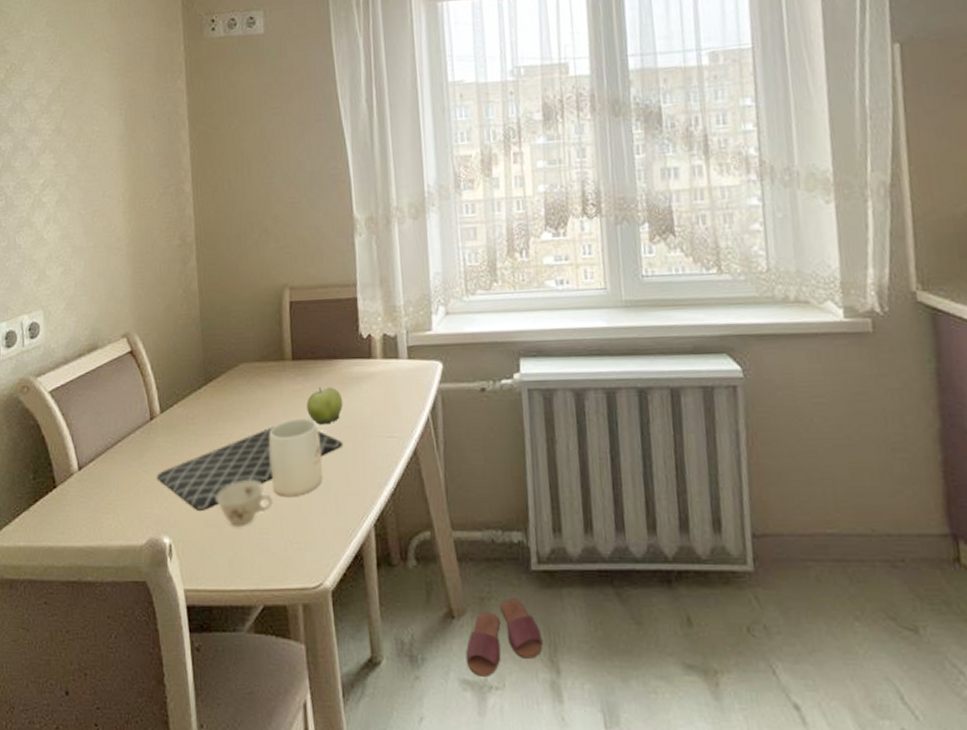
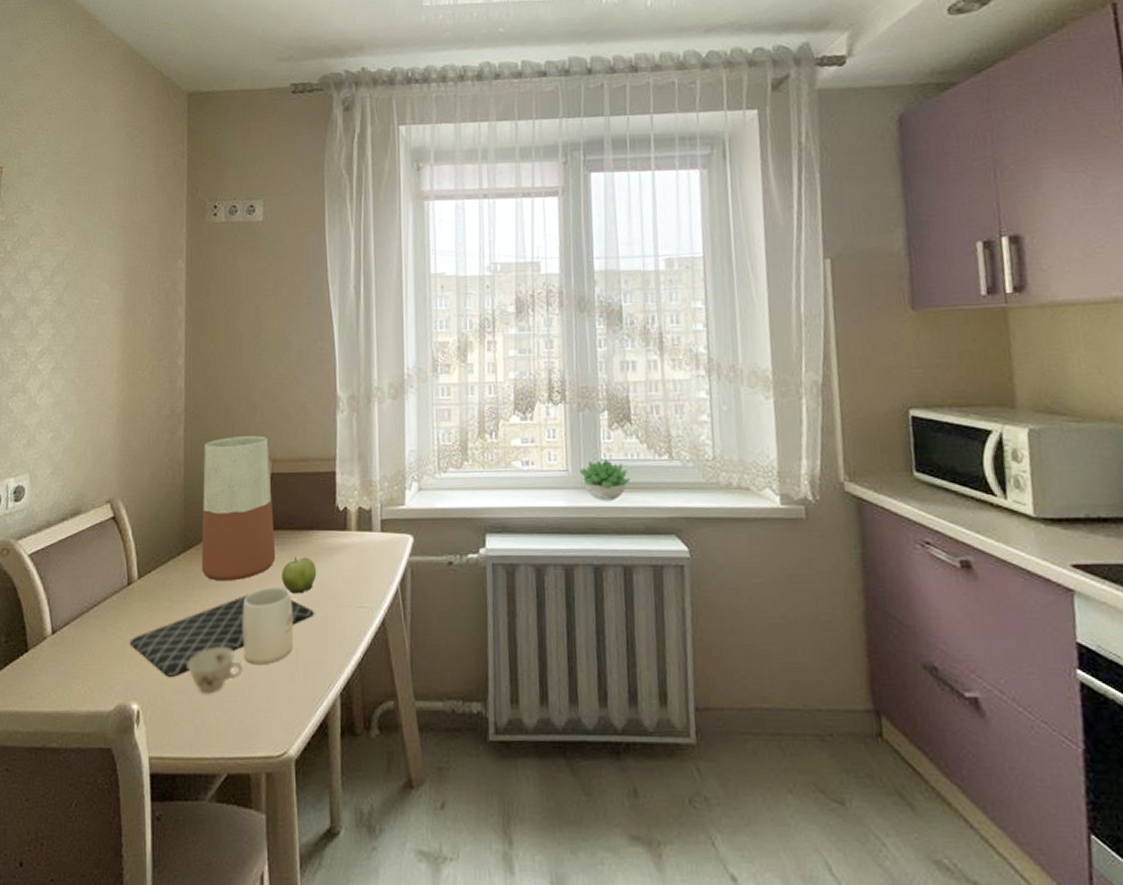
vase: none [218,263,300,414] -> present [202,436,276,581]
slippers: present [465,598,543,677] -> none [422,769,497,848]
succulent plant: none [618,276,677,321] -> present [579,460,632,502]

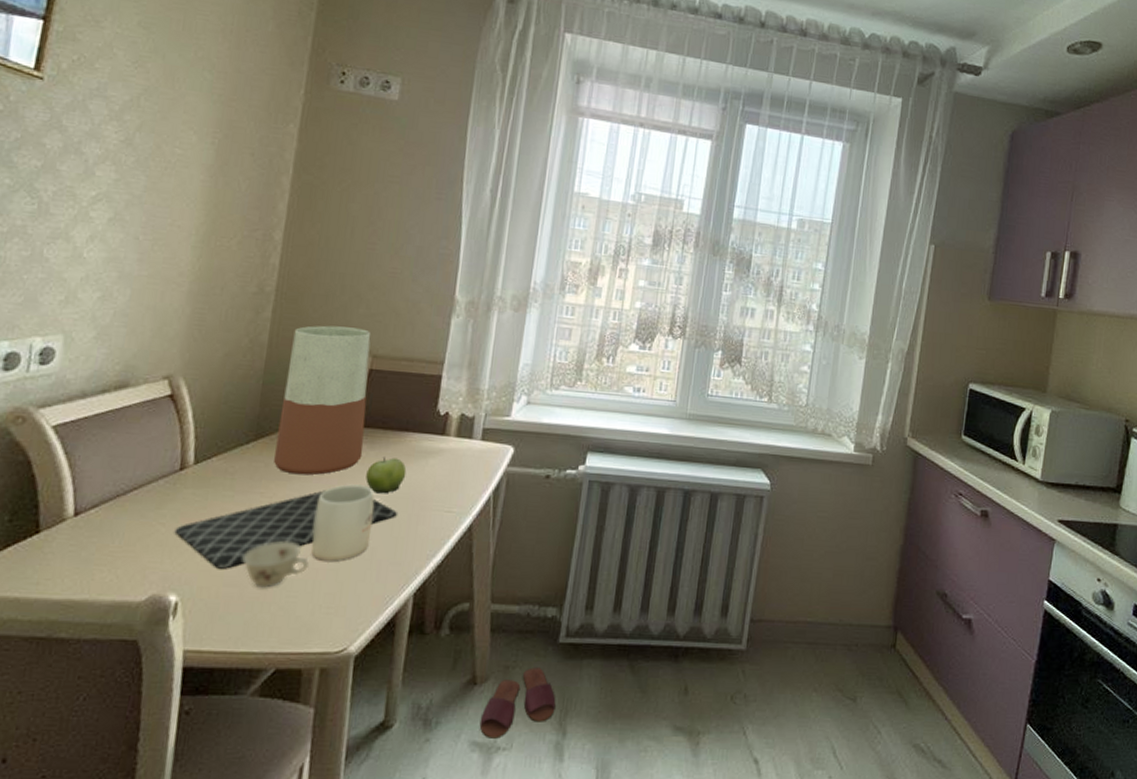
slippers: none [422,769,497,848] -> present [479,667,556,739]
succulent plant: present [579,460,632,502] -> none [686,394,732,434]

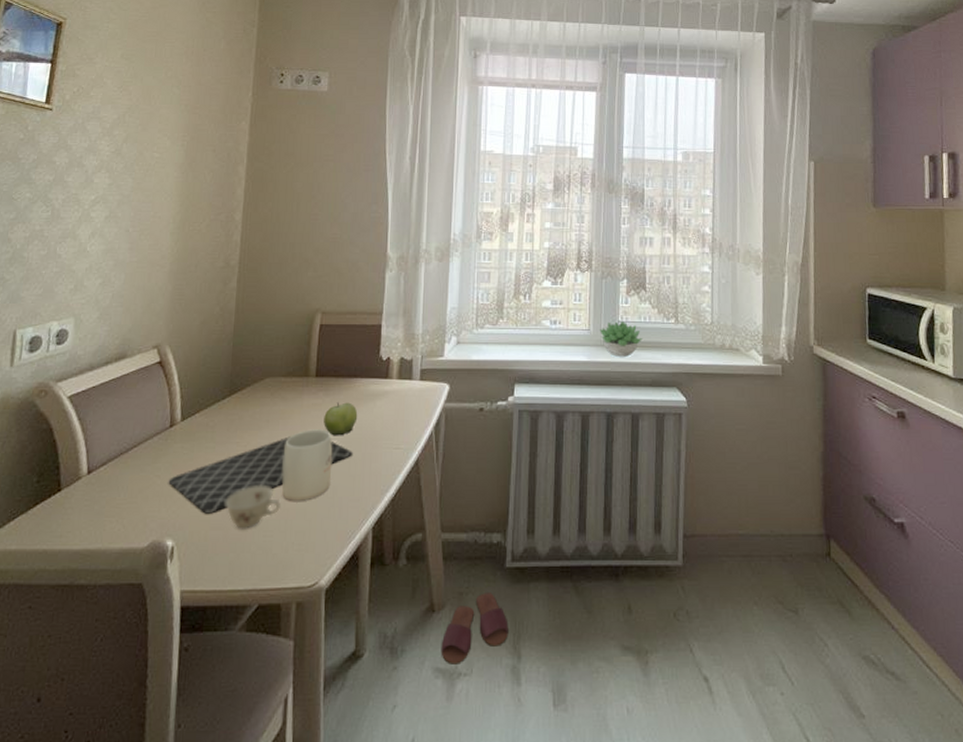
vase: present [274,325,372,475] -> none [246,289,320,424]
succulent plant: none [686,394,732,434] -> present [599,321,643,358]

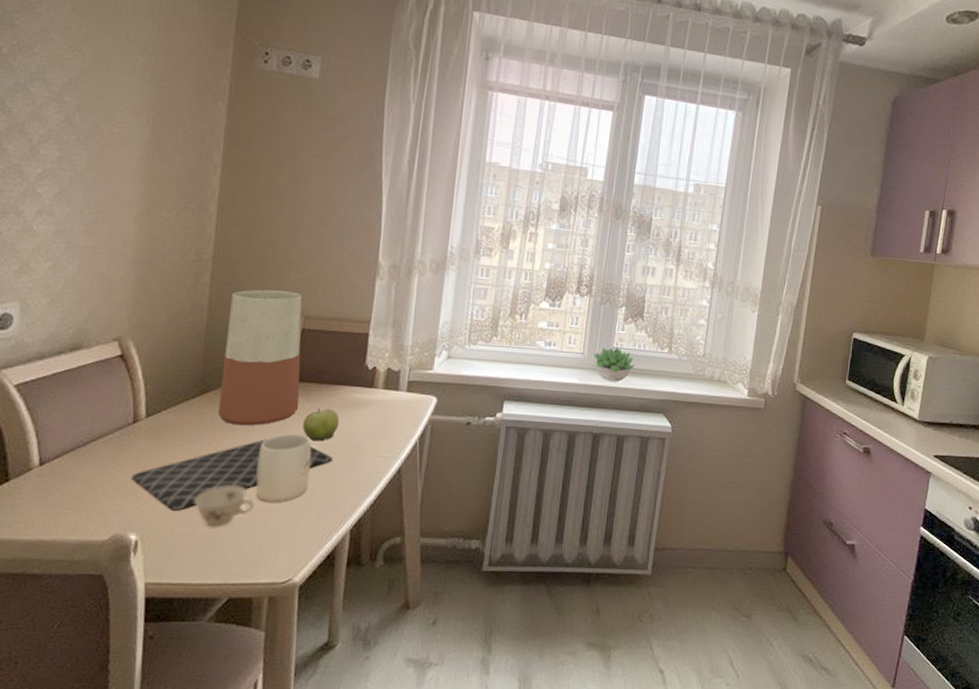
vase: none [246,289,320,424] -> present [218,289,303,426]
slippers: present [441,593,509,665] -> none [413,593,481,656]

